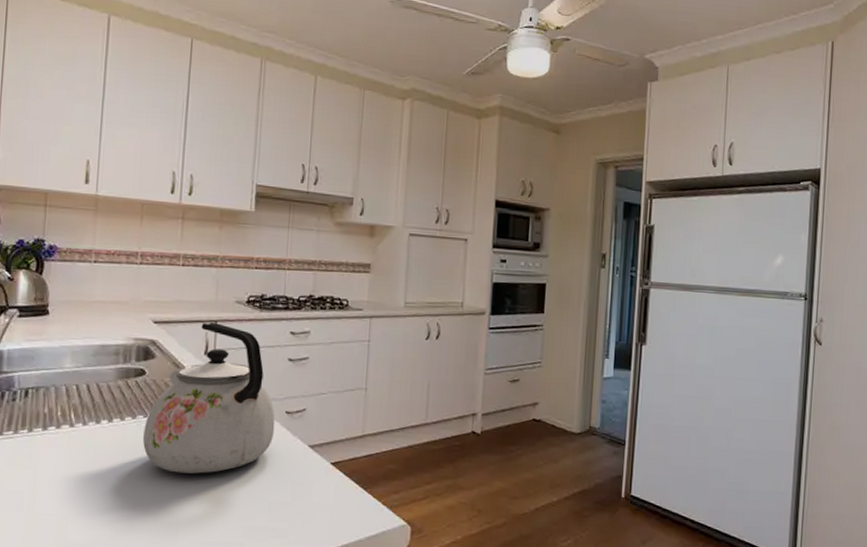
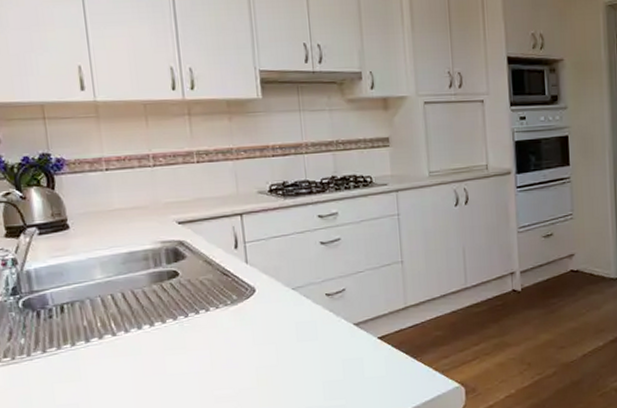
kettle: present [142,322,275,474] -> none [186,215,318,367]

